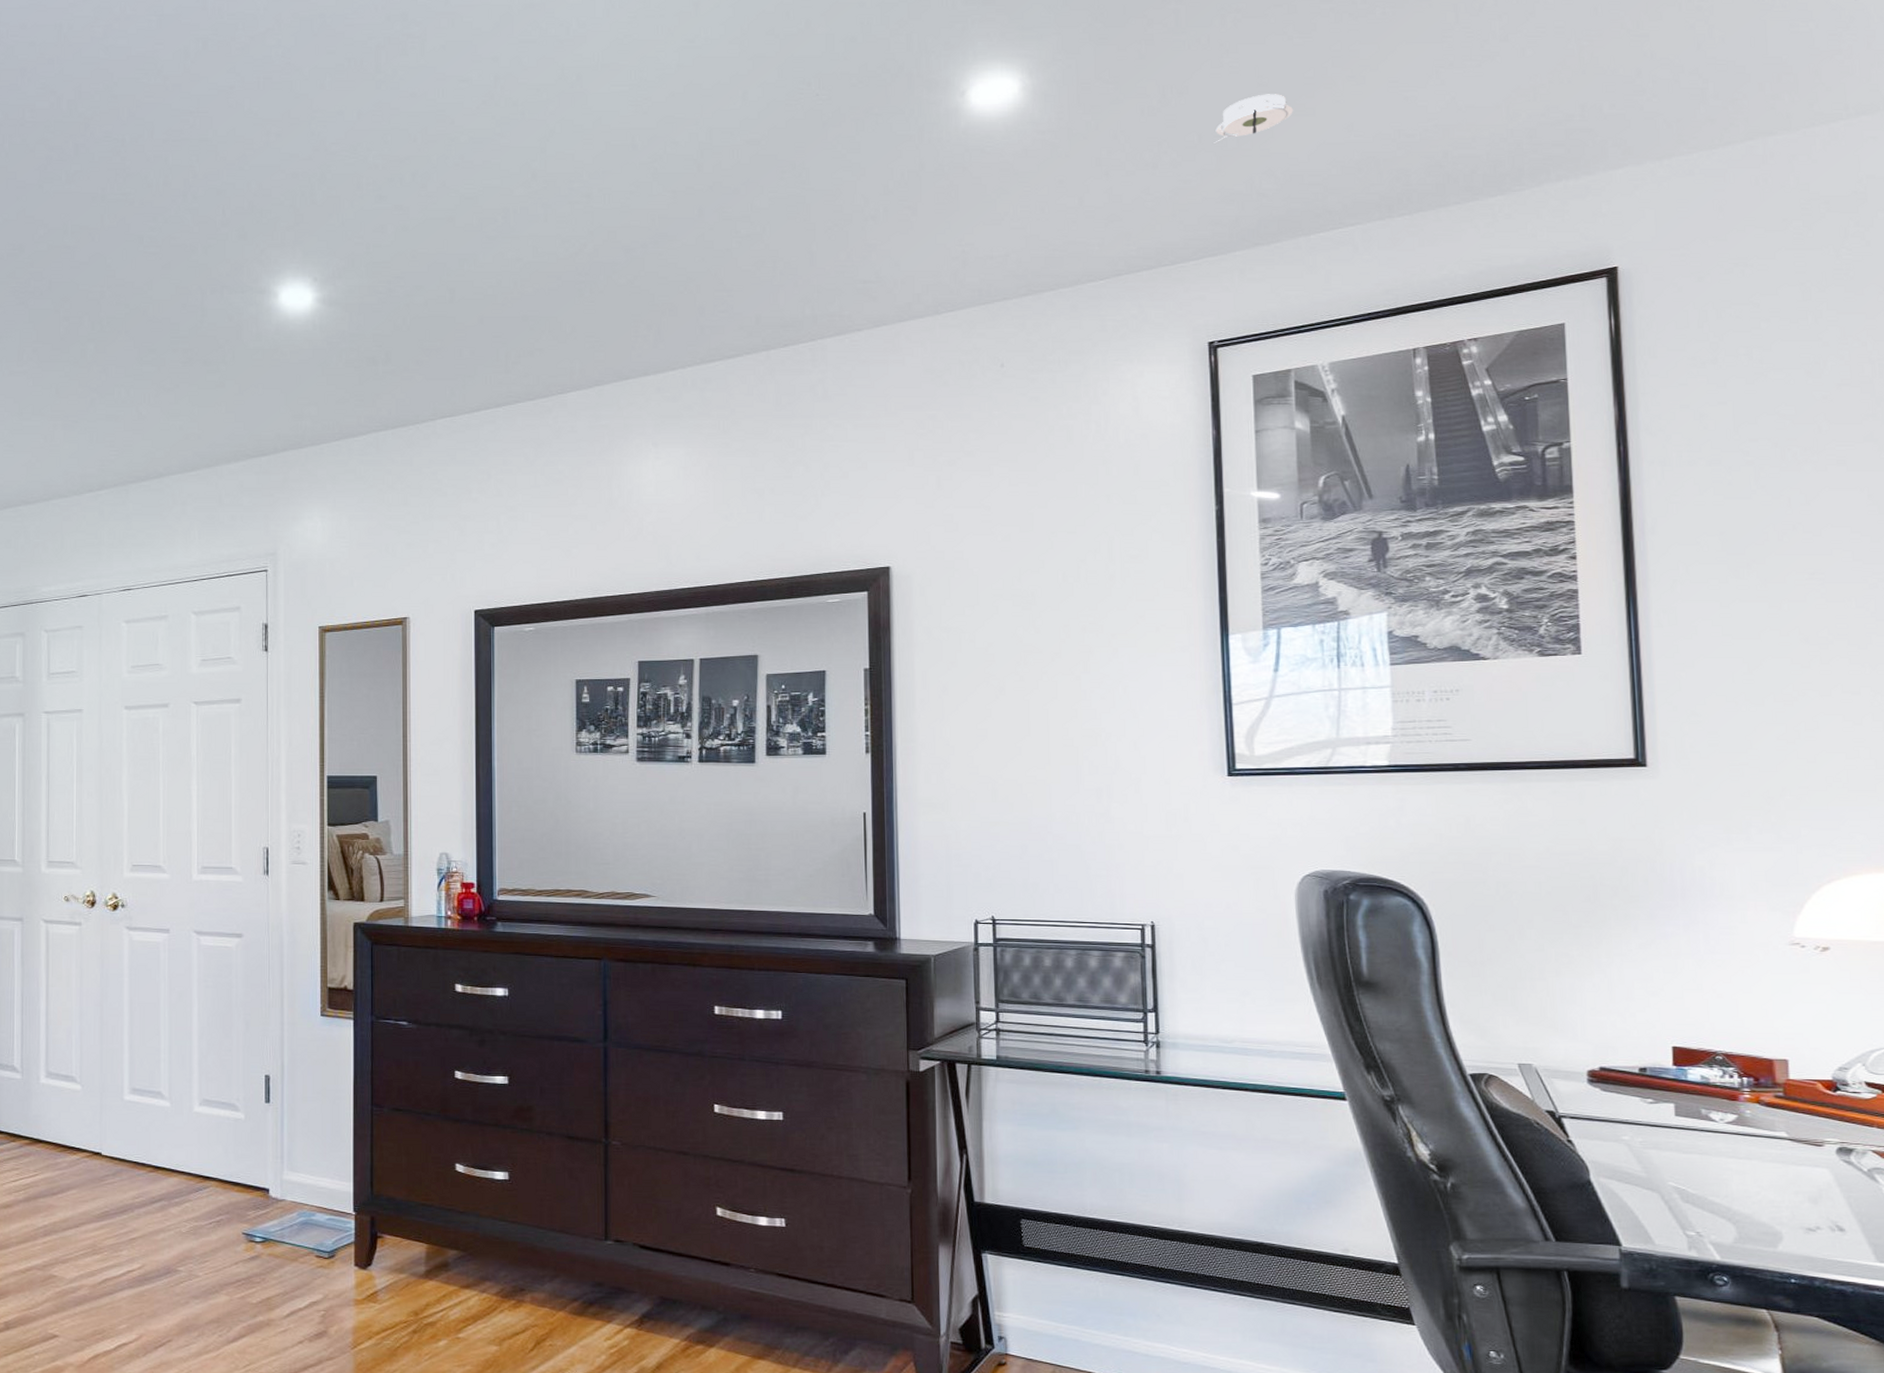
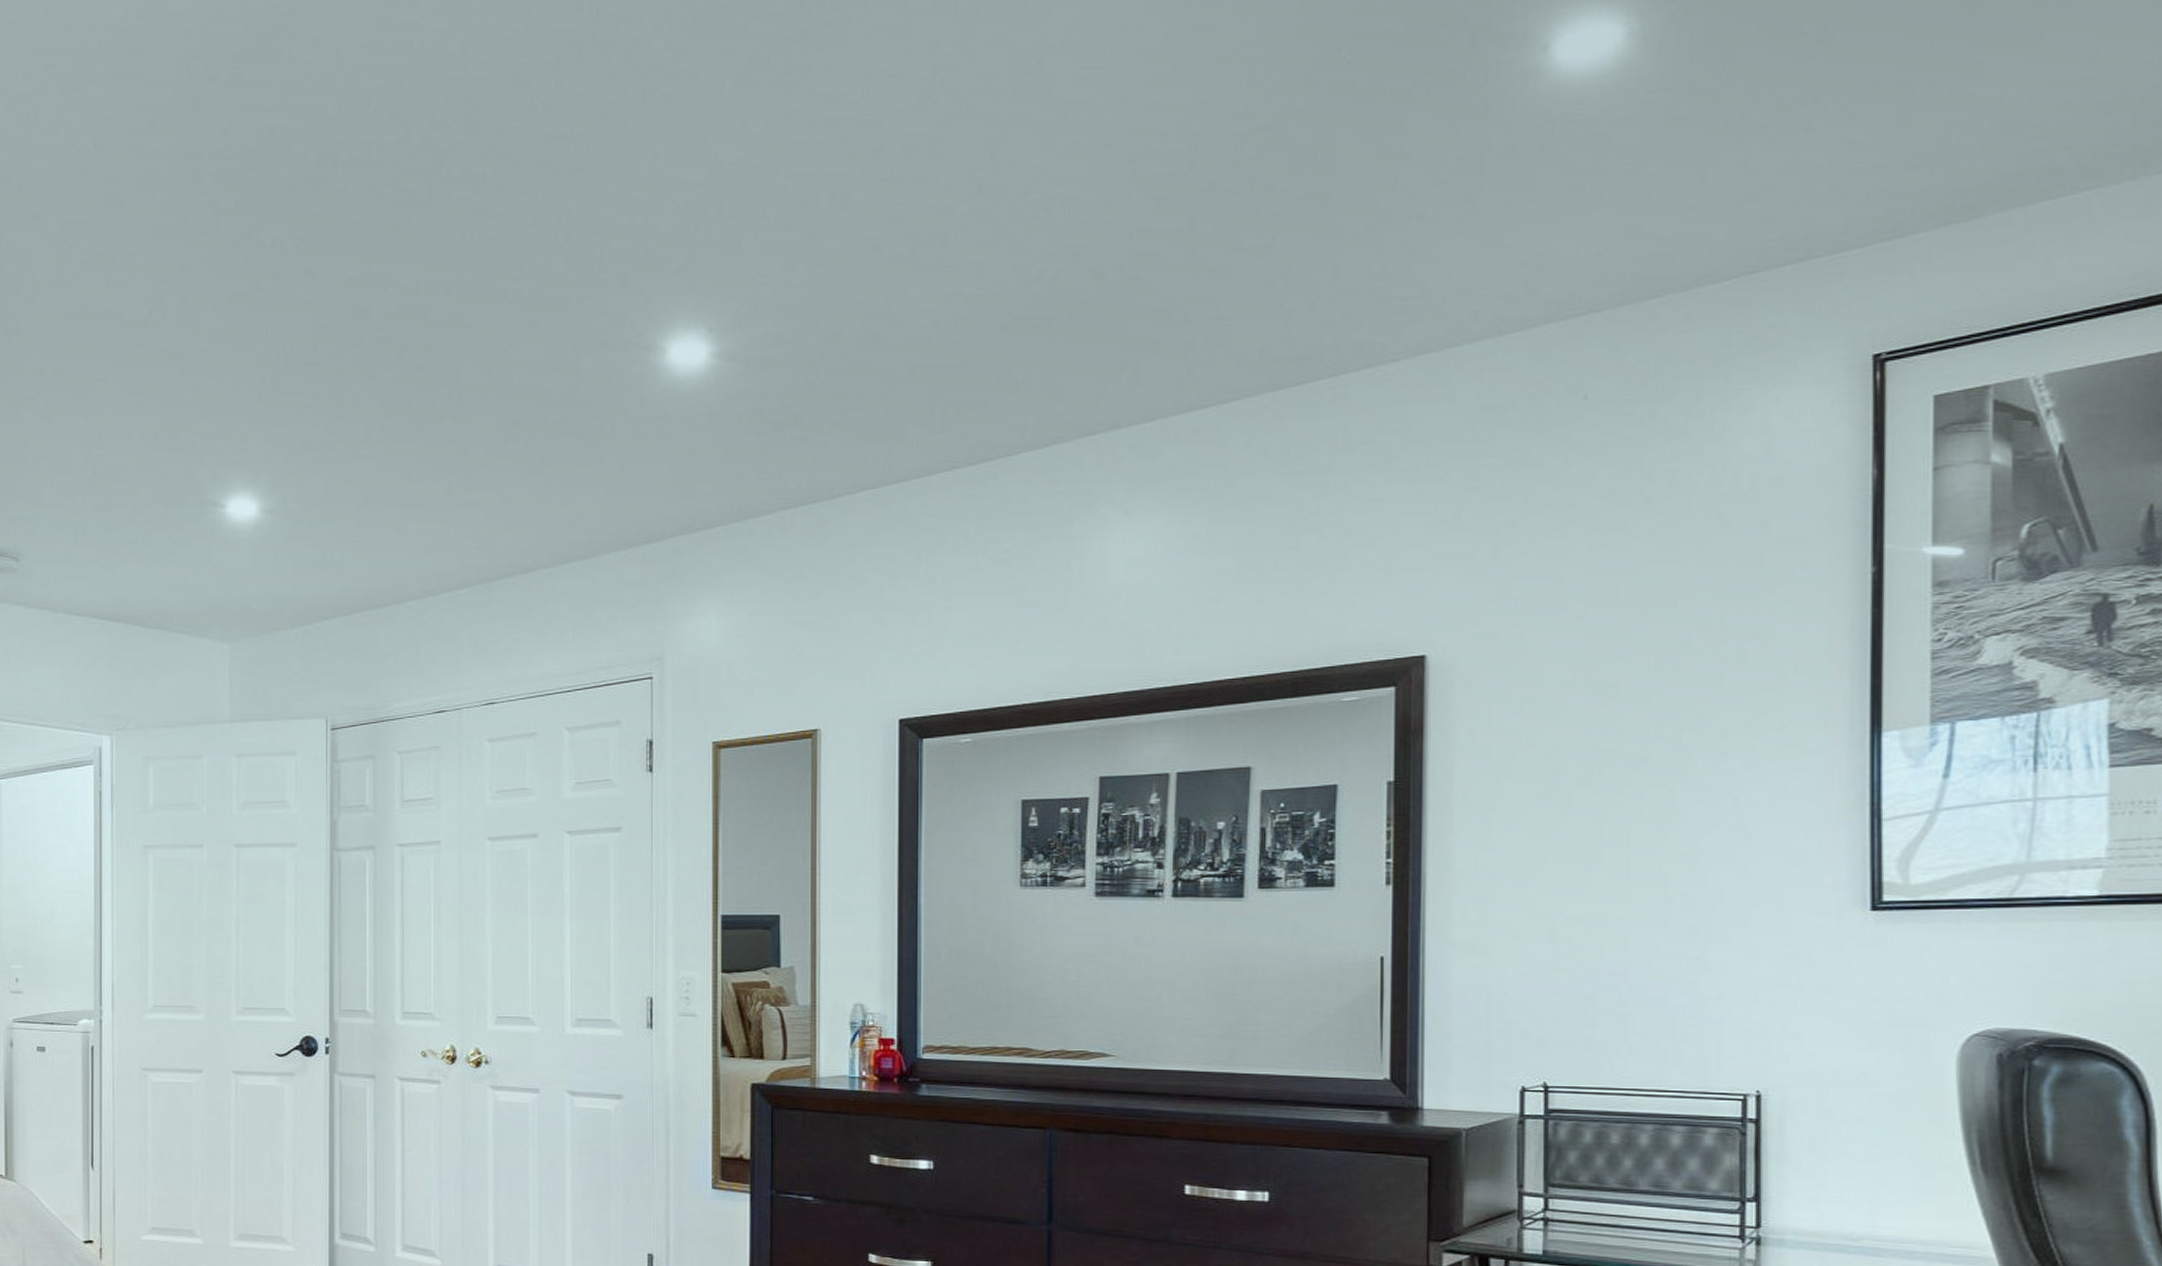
smoke detector: present [1214,94,1293,145] -> none [1894,18,2012,93]

